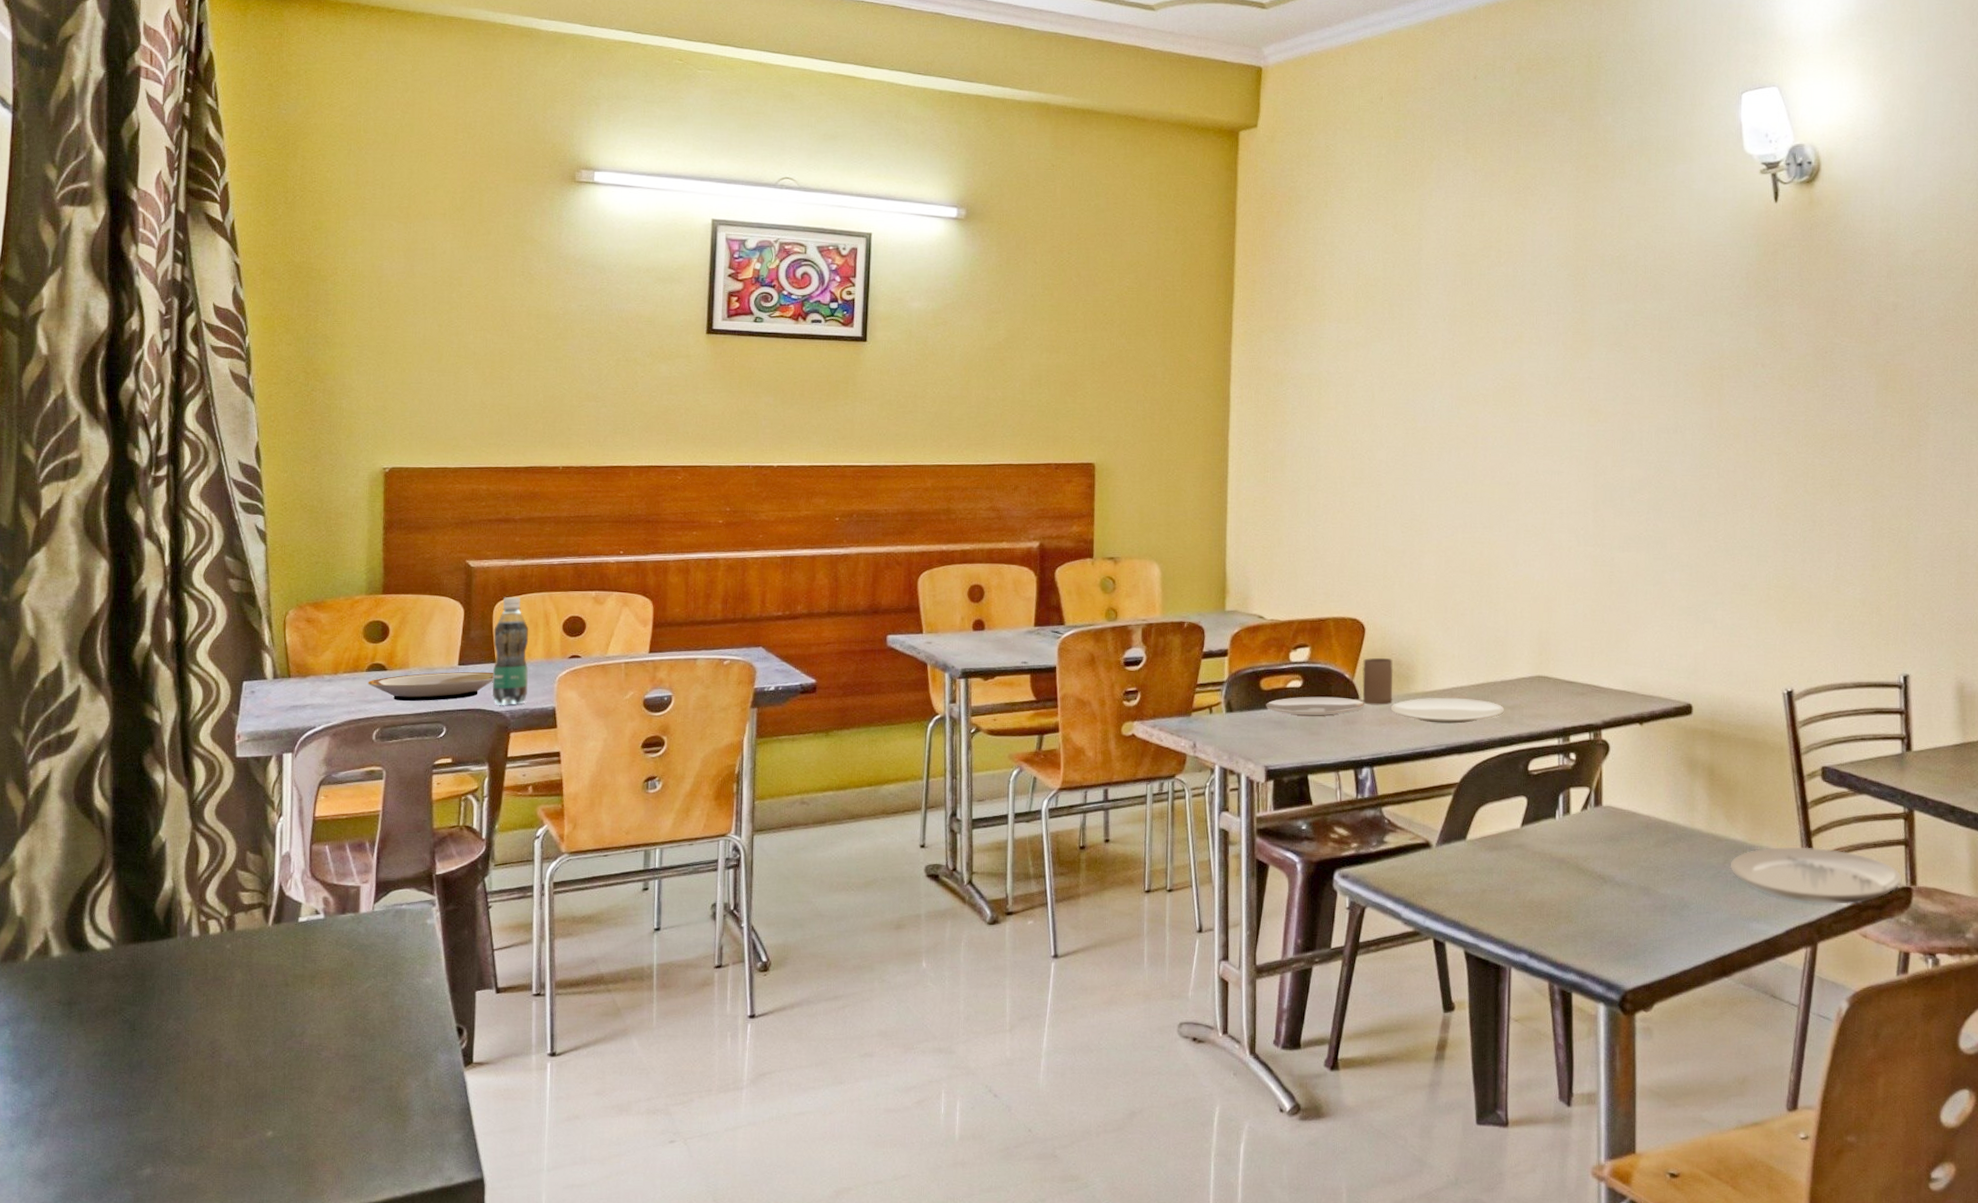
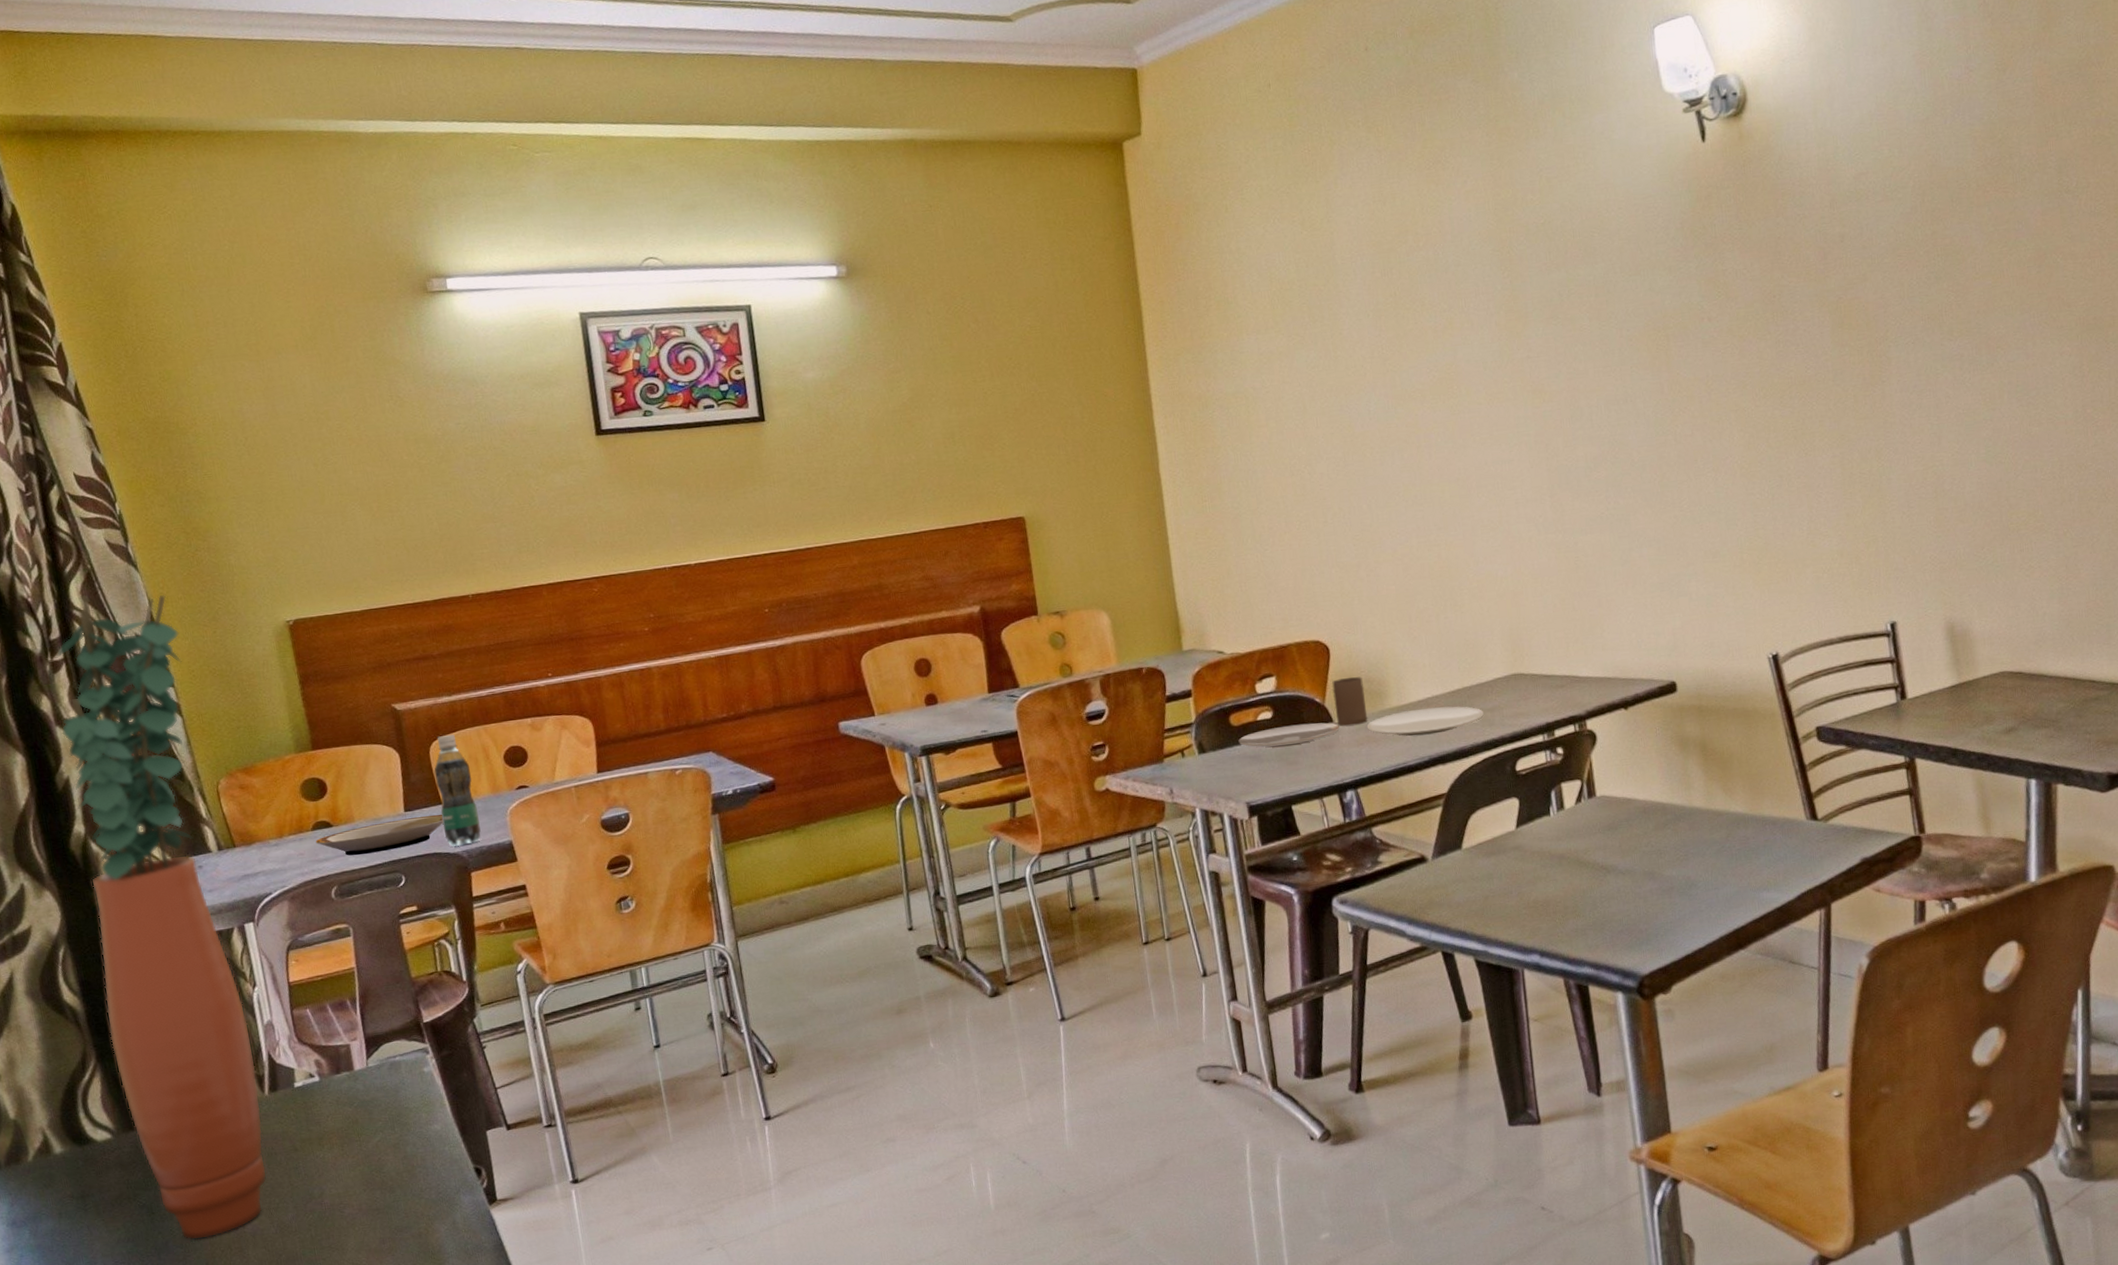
vase: none [130,417,280,1062] -> present [56,594,267,1240]
plate: present [1730,846,1902,904] -> none [1733,808,1910,865]

